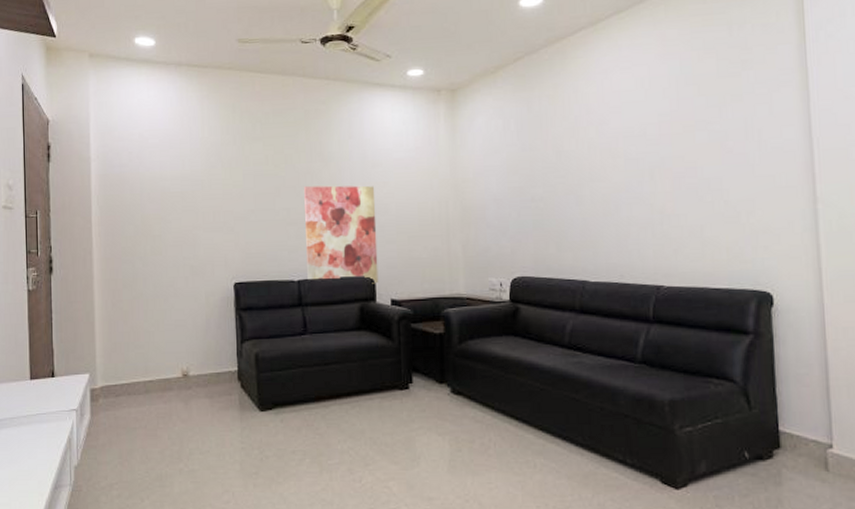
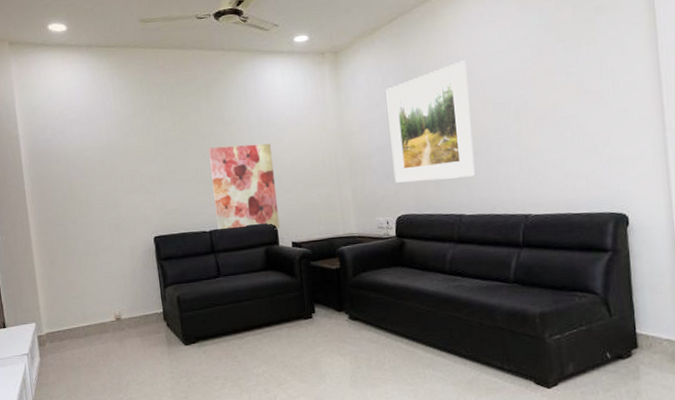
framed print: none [507,109,604,241] -> present [386,60,477,183]

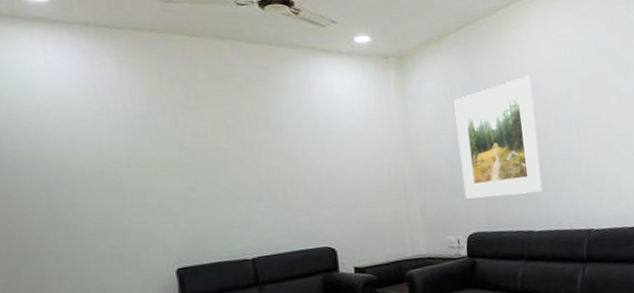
wall art: present [209,143,280,230] -> none [252,154,340,256]

